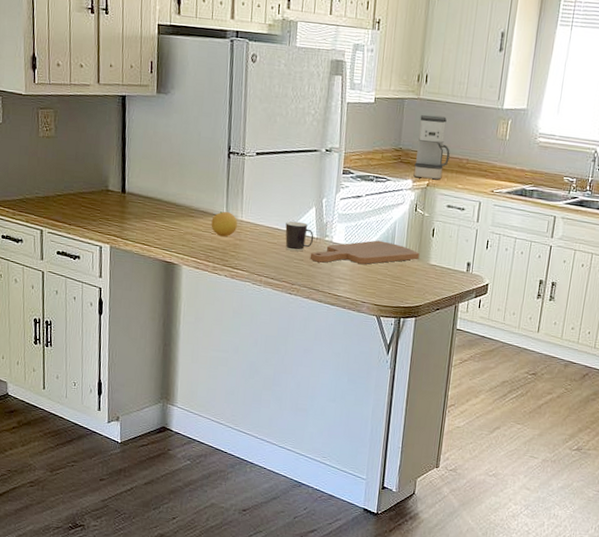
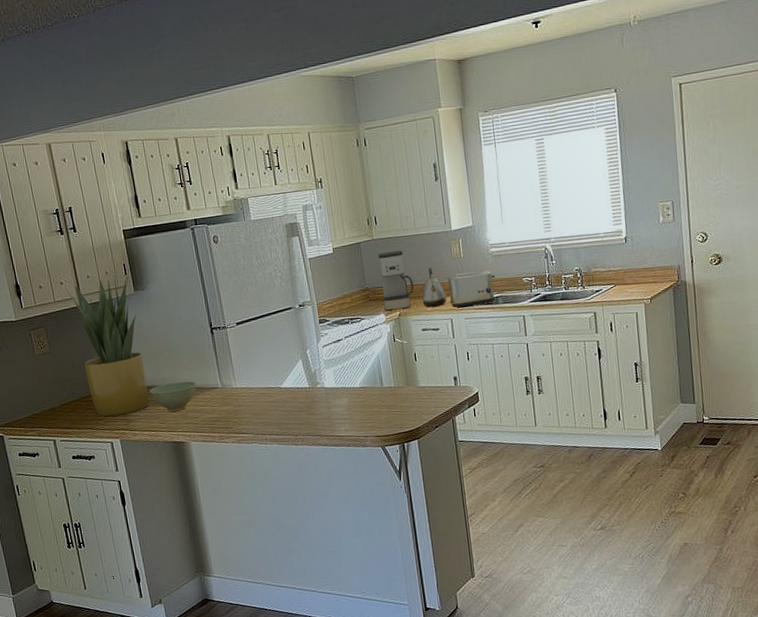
planter: none [84,69,154,221] -> present [65,273,149,417]
bowl: none [150,199,201,231] -> present [149,381,196,412]
fruit: present [211,211,237,237] -> none [208,383,233,407]
mug: present [285,221,314,252] -> none [277,376,307,405]
cutting board: present [310,240,420,264] -> none [306,375,408,410]
kettle: none [454,141,482,186] -> present [421,266,447,307]
toaster: none [482,155,536,195] -> present [447,269,495,308]

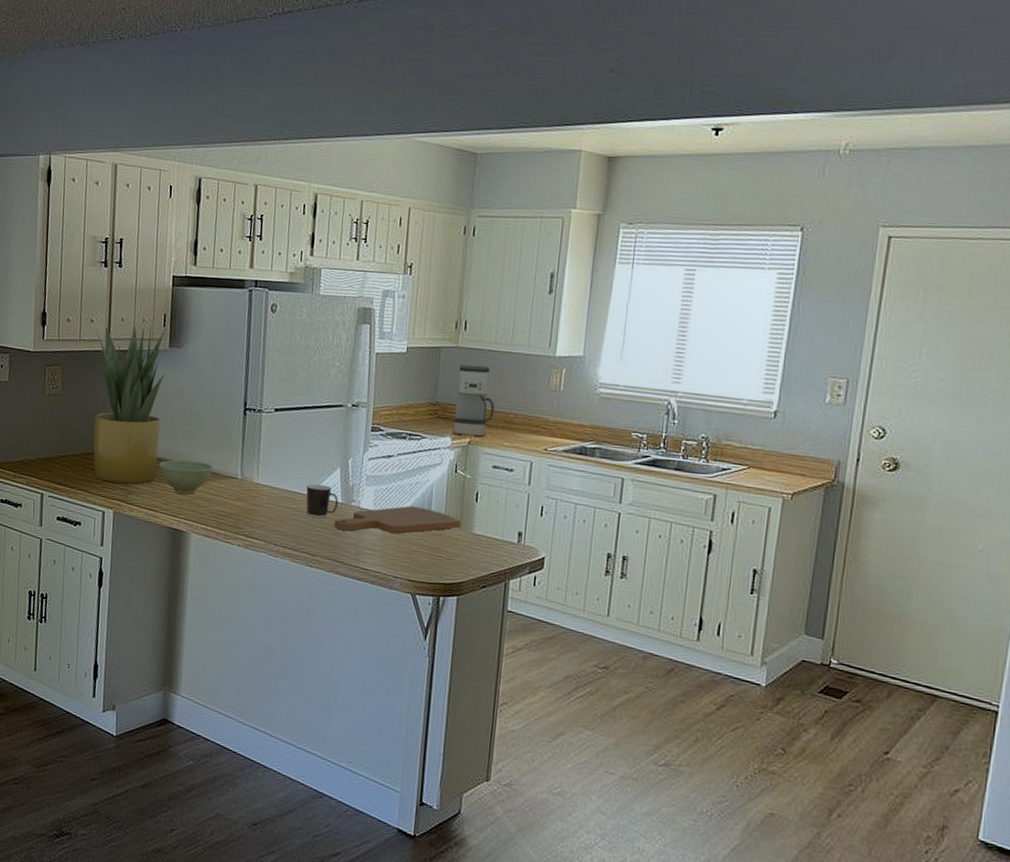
mug: none [277,376,307,405] -> present [306,484,339,519]
cutting board: none [306,375,408,410] -> present [333,505,461,533]
kettle: present [421,266,447,307] -> none [500,392,532,443]
toaster: present [447,269,495,308] -> none [534,409,597,454]

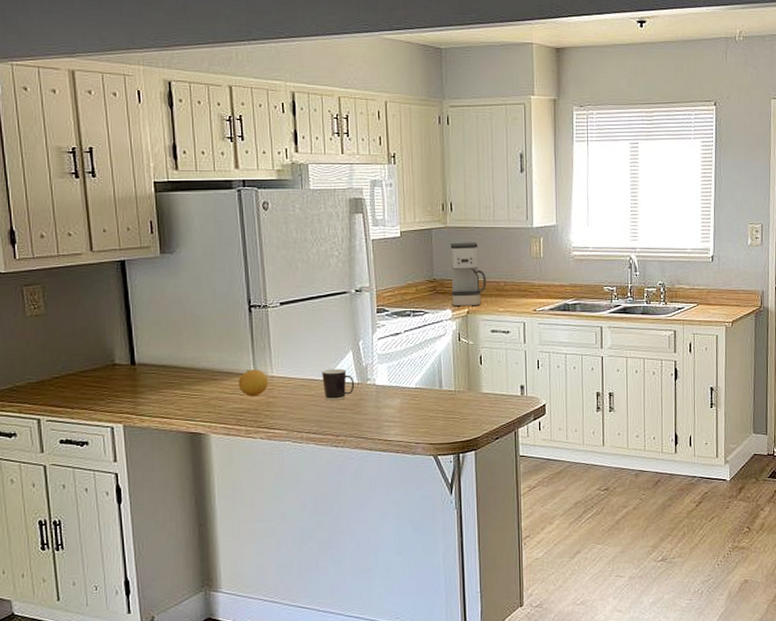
planter: present [93,322,166,484] -> none [74,230,164,397]
bowl: present [158,460,213,495] -> none [165,363,224,397]
fruit: none [223,473,253,502] -> present [238,369,268,397]
cutting board: present [333,505,461,533] -> none [353,376,470,408]

